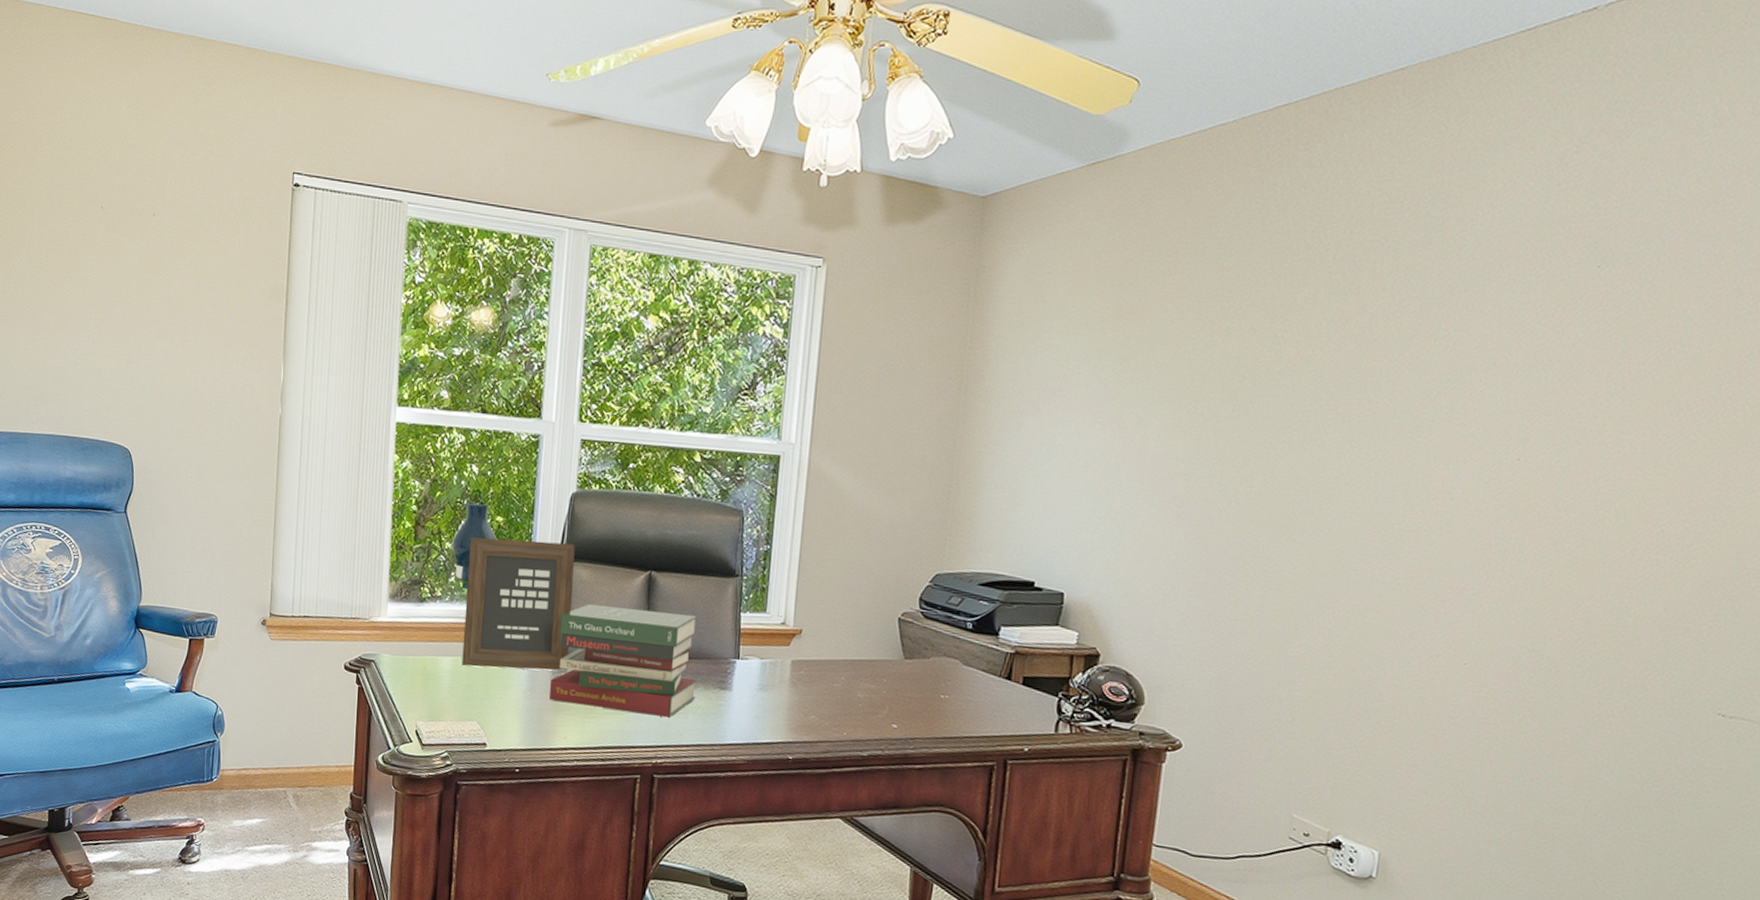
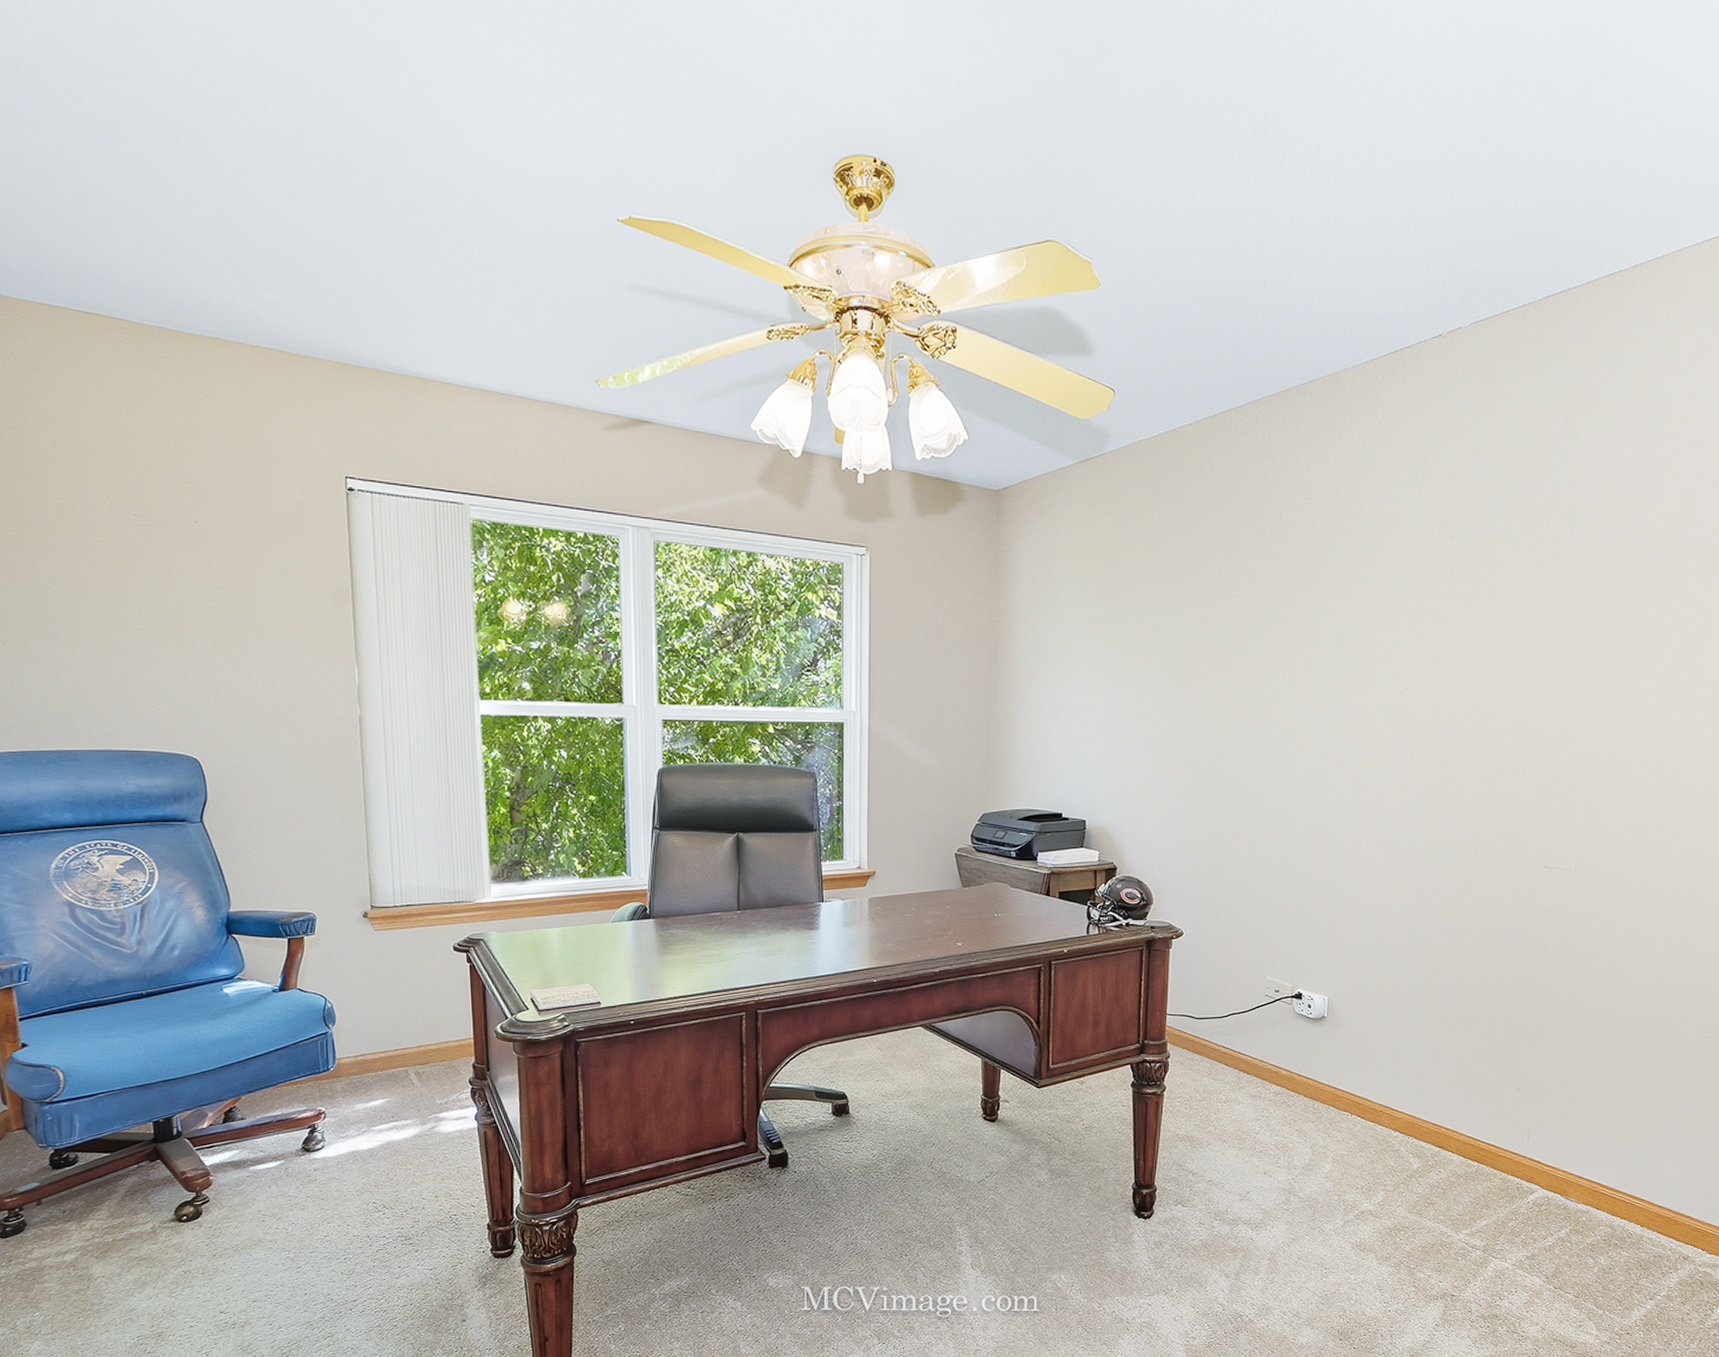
vase: present [451,503,497,590] -> none [547,785,592,865]
picture frame: present [462,537,575,671] -> none [566,815,670,934]
books: present [550,603,697,718] -> none [656,867,788,959]

